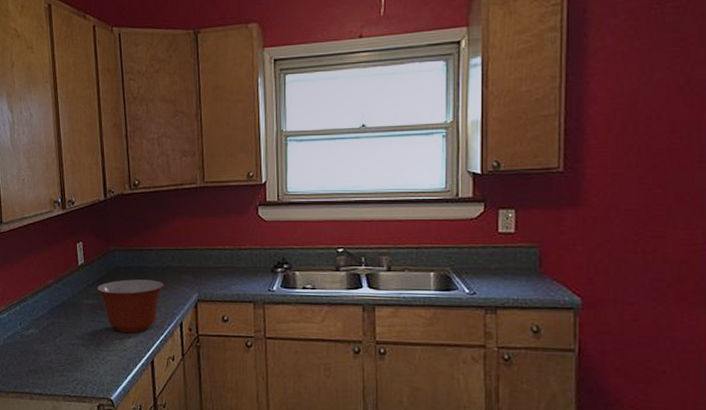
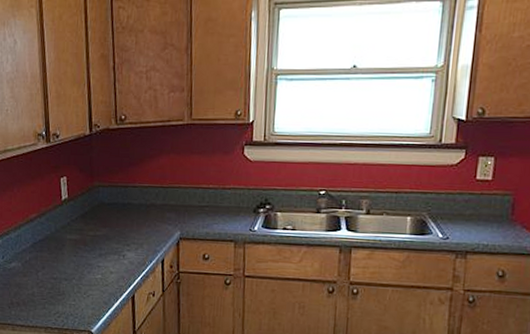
mixing bowl: present [96,279,164,333] -> none [80,215,147,268]

